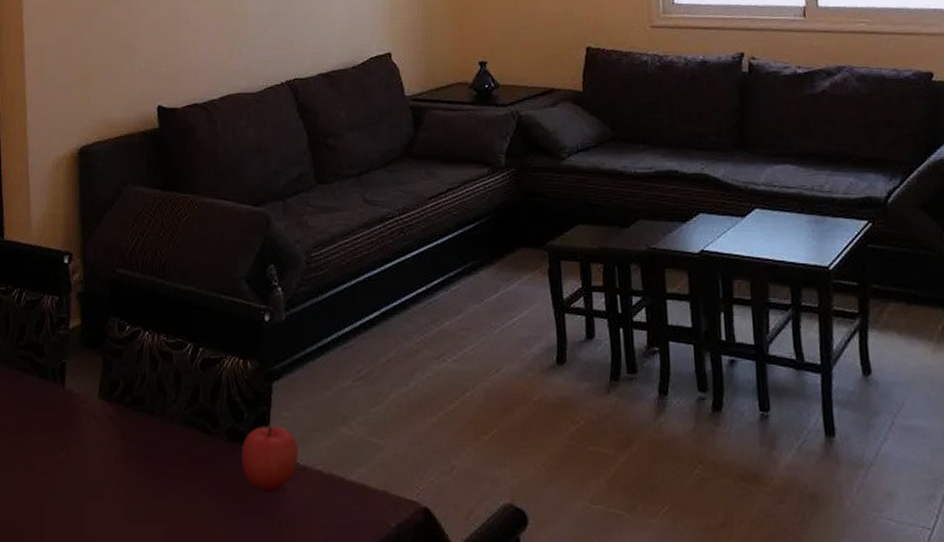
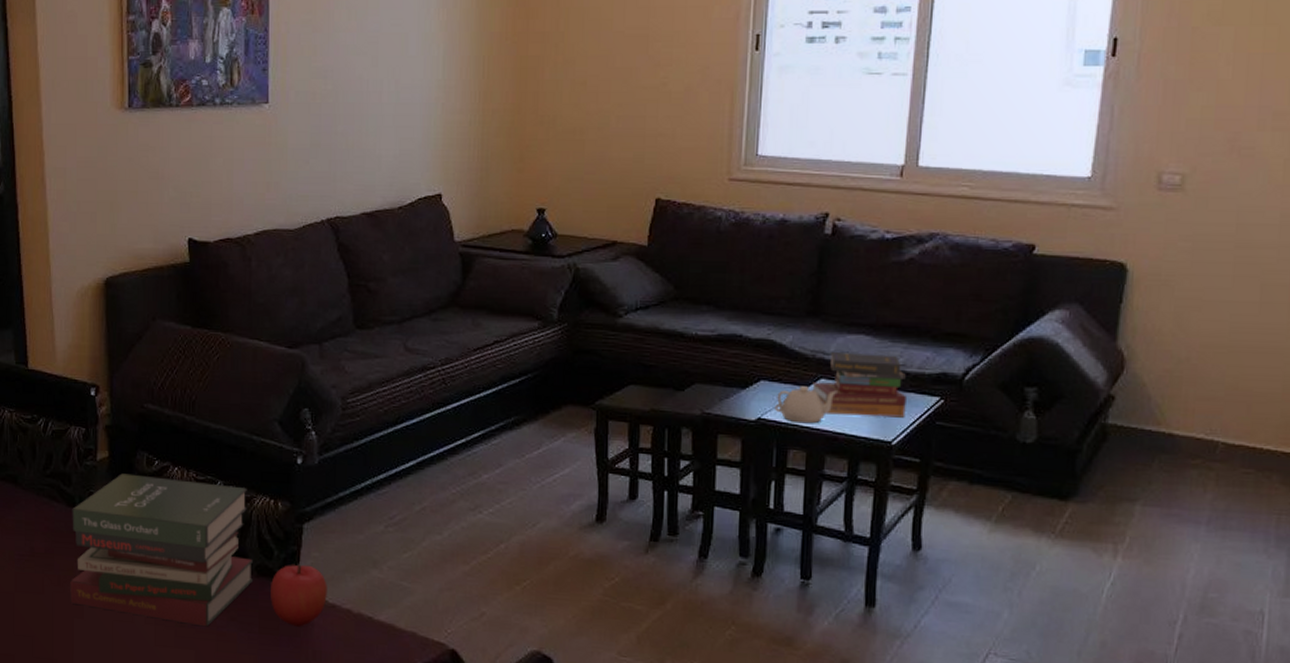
books: none [41,341,225,499] -> present [70,473,254,627]
teapot: none [714,217,774,253] -> present [773,386,839,424]
books: none [748,182,838,243] -> present [812,352,906,418]

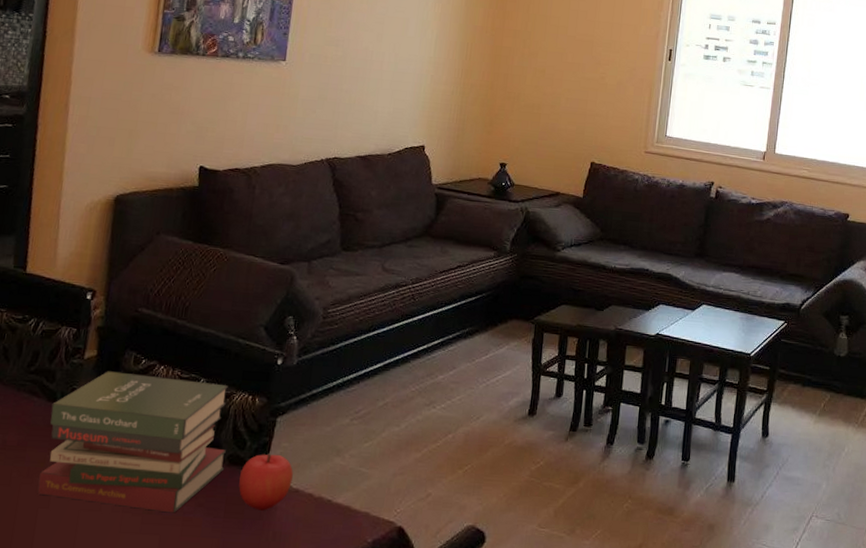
teapot: present [773,386,839,424] -> none [668,310,715,339]
books: present [812,352,906,418] -> none [696,285,762,336]

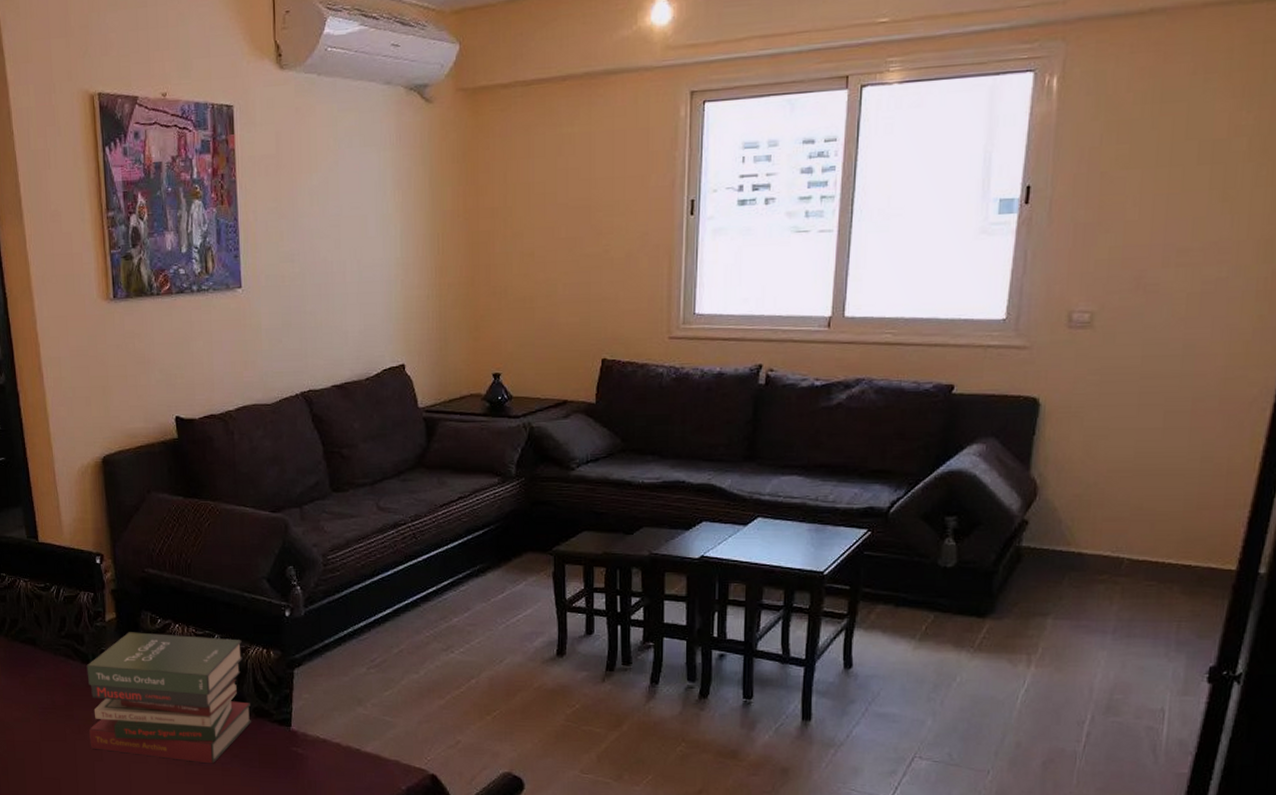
fruit: present [238,453,293,511] -> none [268,705,318,760]

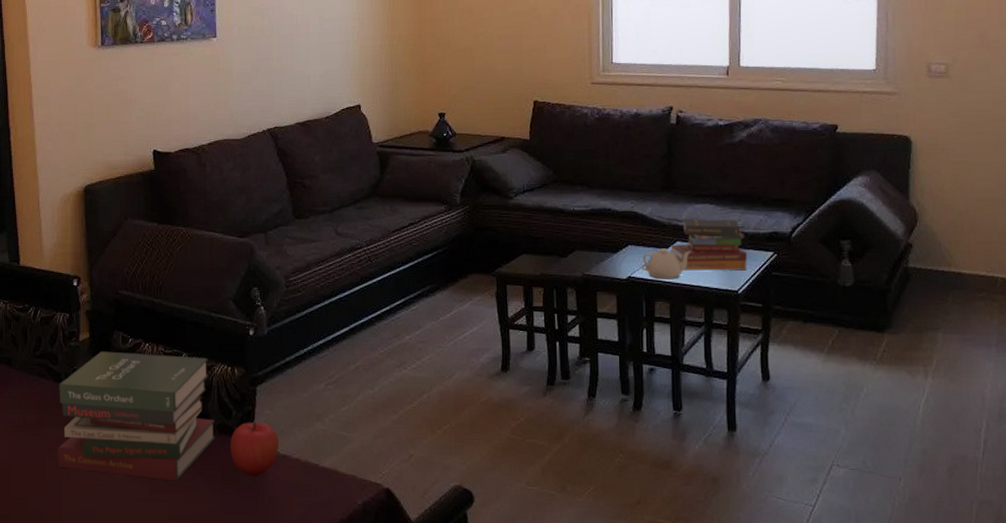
fruit: none [268,705,318,760] -> present [231,421,279,476]
teapot: none [715,525,775,559] -> present [640,248,692,279]
books: none [750,493,837,550] -> present [670,219,747,271]

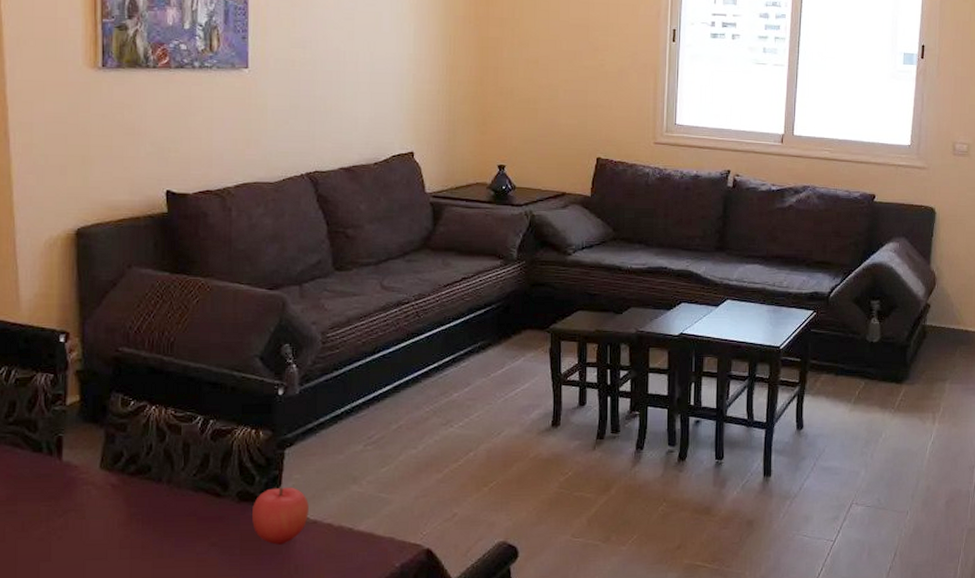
books: present [58,351,216,481] -> none [36,415,235,555]
teapot: present [640,248,692,279] -> none [692,306,741,336]
books: present [670,219,747,271] -> none [721,279,790,328]

